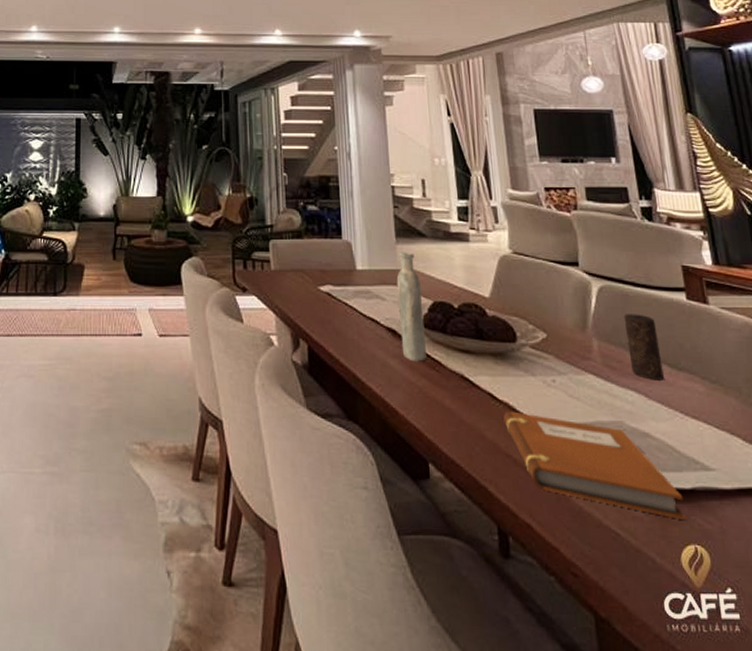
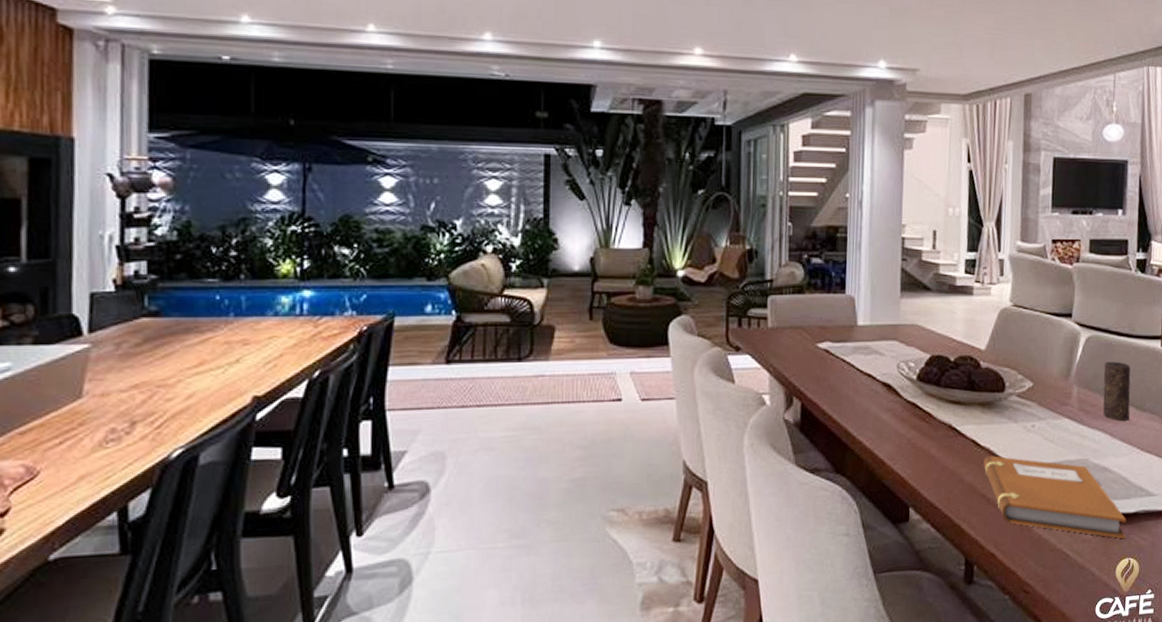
bottle: present [396,252,426,362] -> none [895,306,921,415]

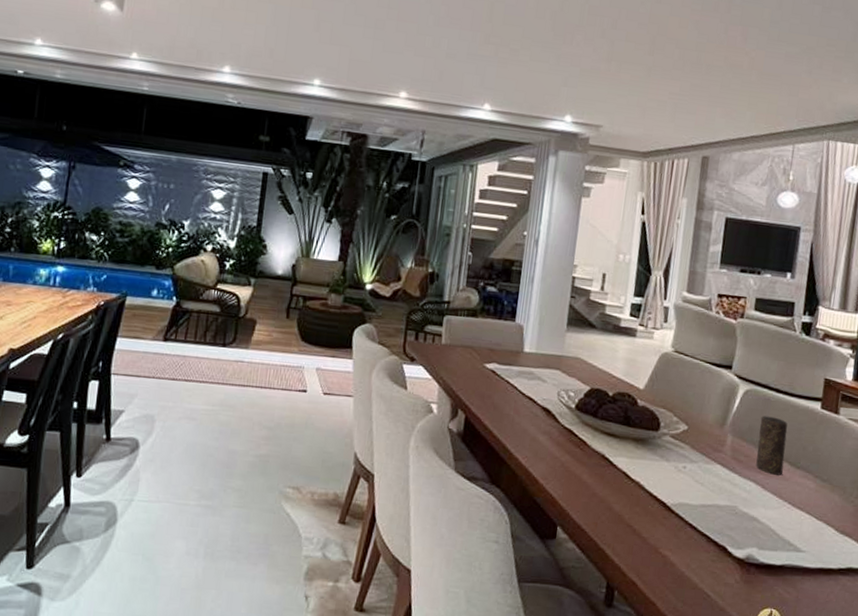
notebook: present [983,455,1127,539] -> none [632,489,772,590]

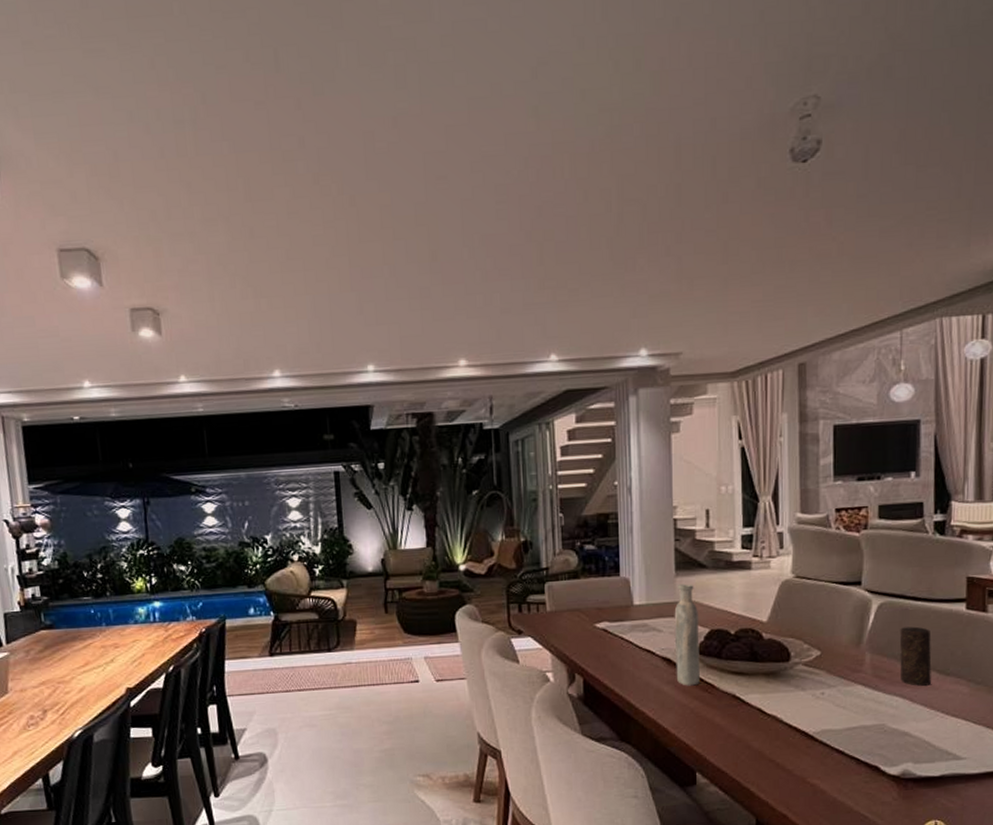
bottle: none [552,340,583,440] -> present [674,584,700,686]

